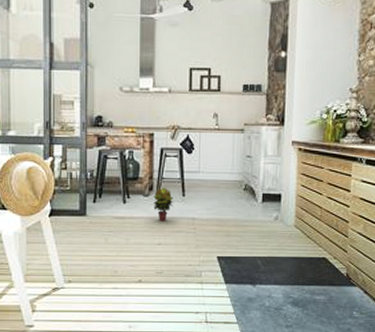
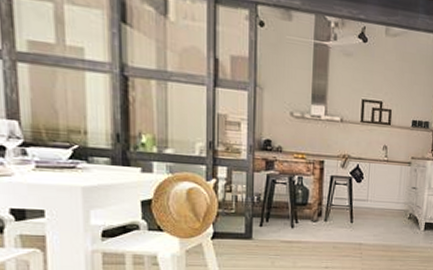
potted plant: present [152,187,173,222] -> none [321,213,342,246]

